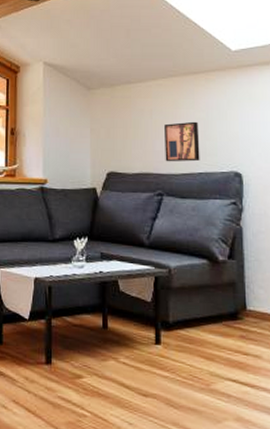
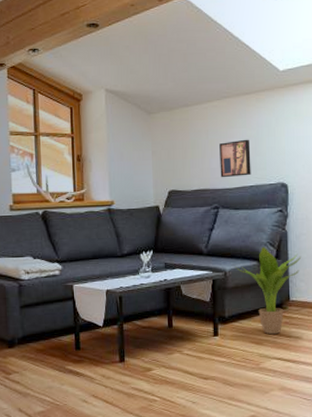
potted plant: none [181,243,260,350] -> present [235,246,302,335]

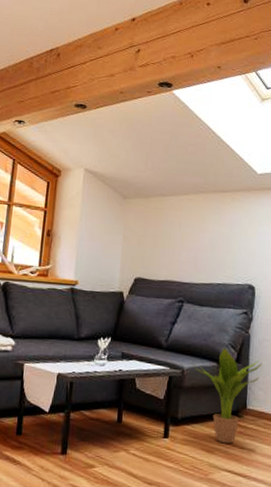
wall art: present [219,139,251,178] -> none [188,236,222,273]

